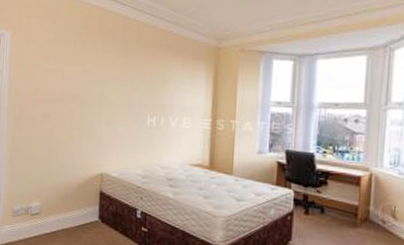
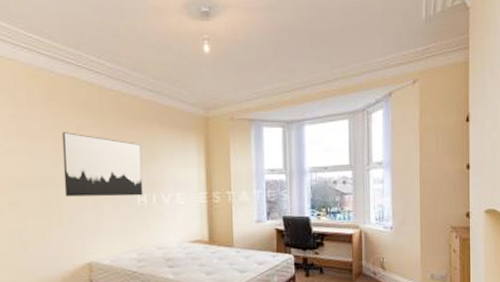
wall art: none [87,56,156,118] -> present [62,132,144,197]

